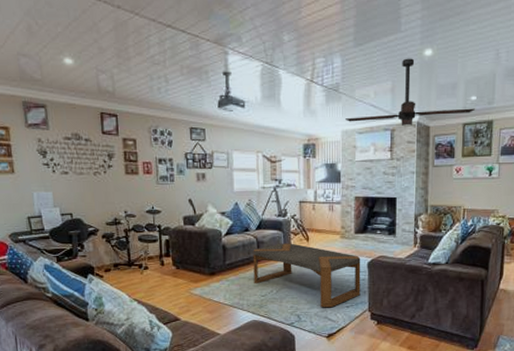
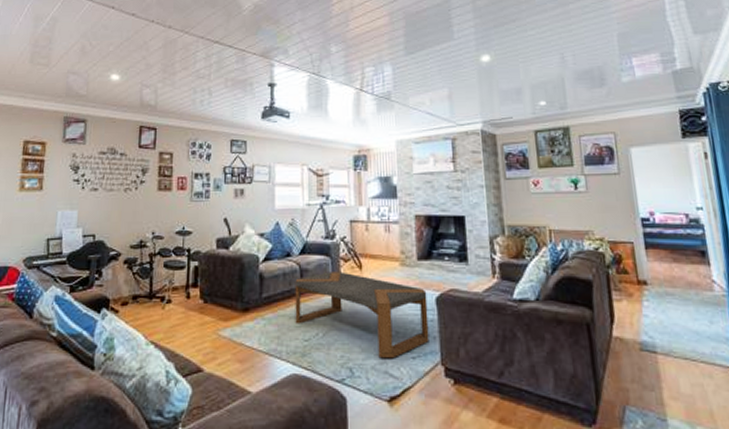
ceiling fan: present [346,58,476,126] -> none [400,64,547,134]

